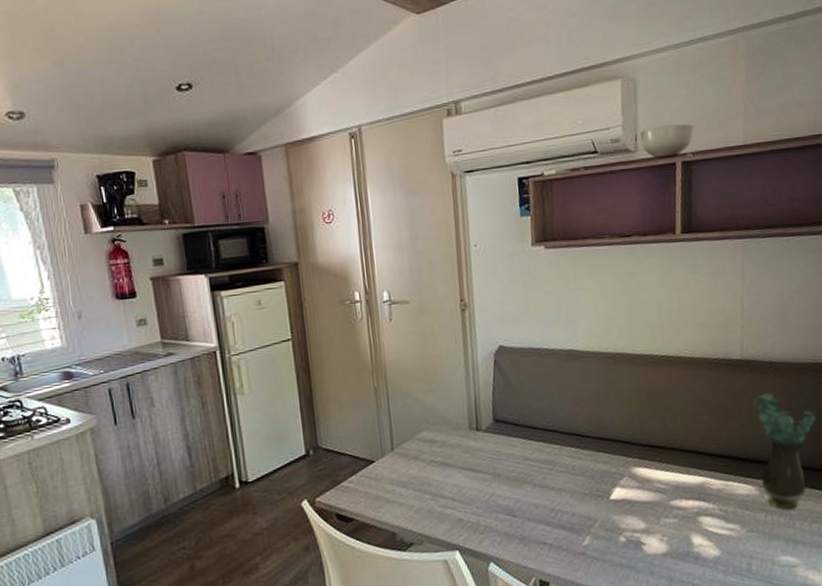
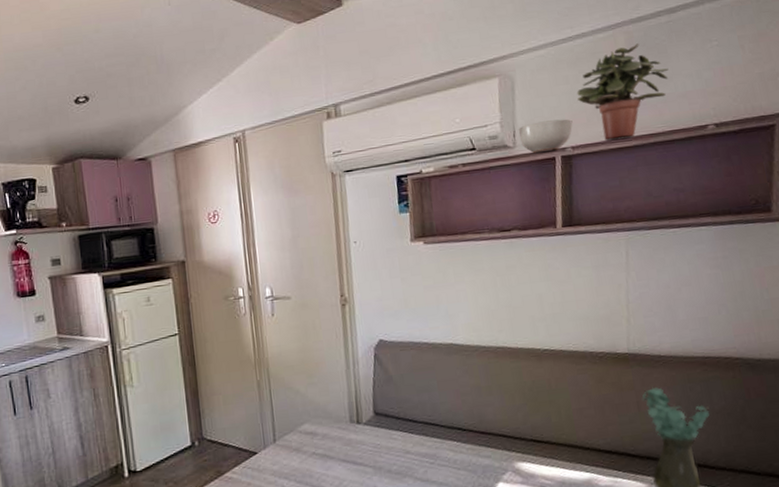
potted plant: none [697,49,787,148] -> present [576,43,669,142]

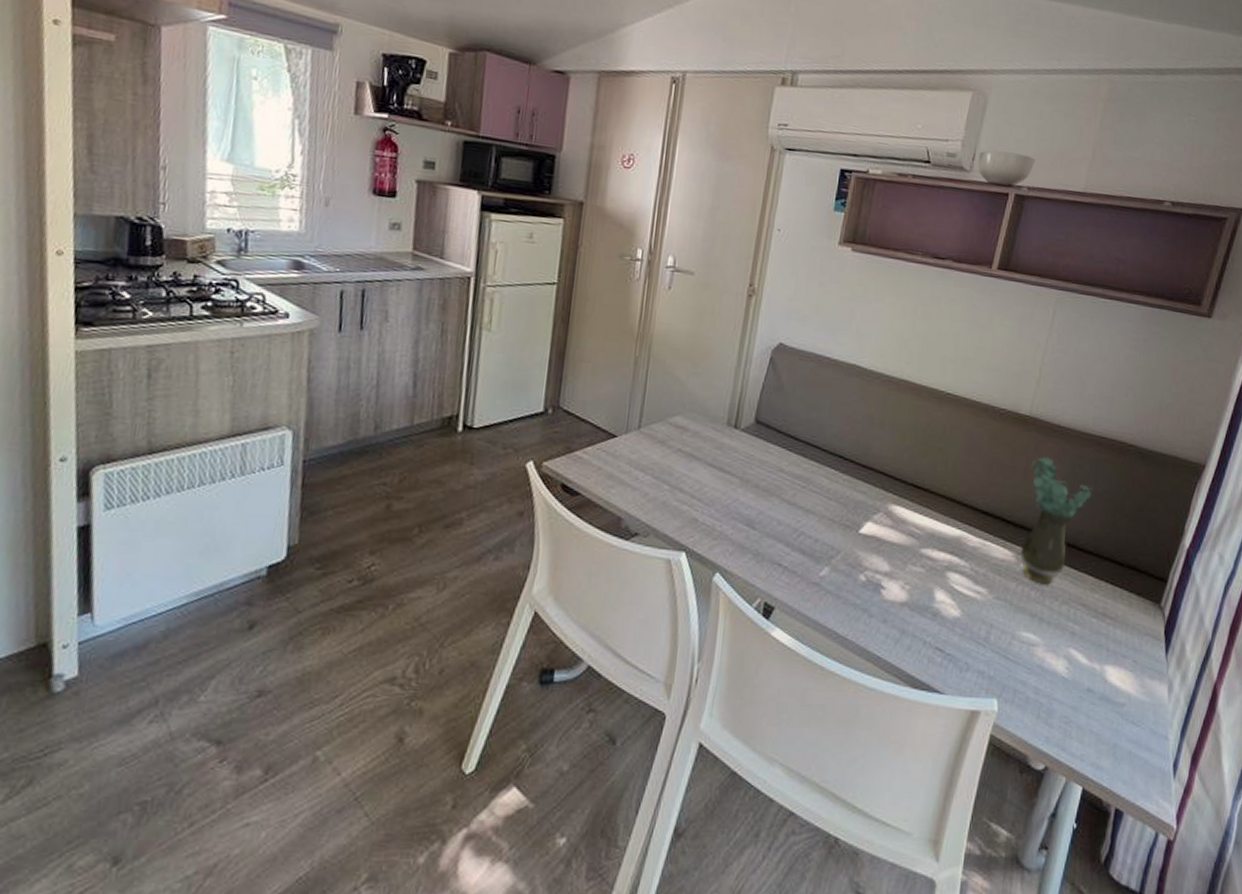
potted plant: present [576,43,669,142] -> none [1046,95,1142,195]

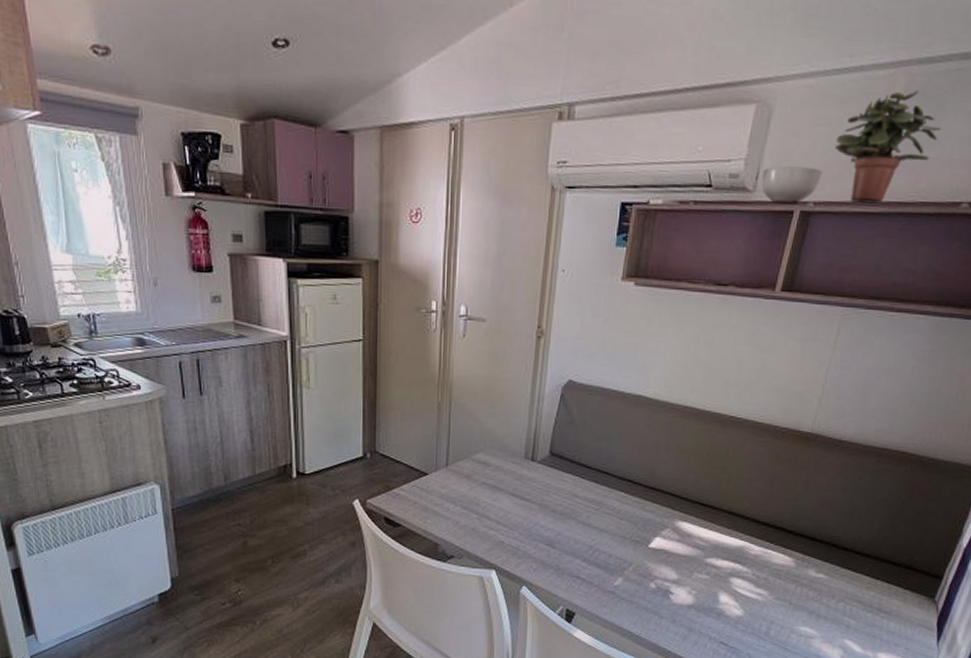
vase: present [1019,453,1093,585] -> none [798,467,872,586]
potted plant: none [1046,95,1142,195] -> present [835,90,941,204]

